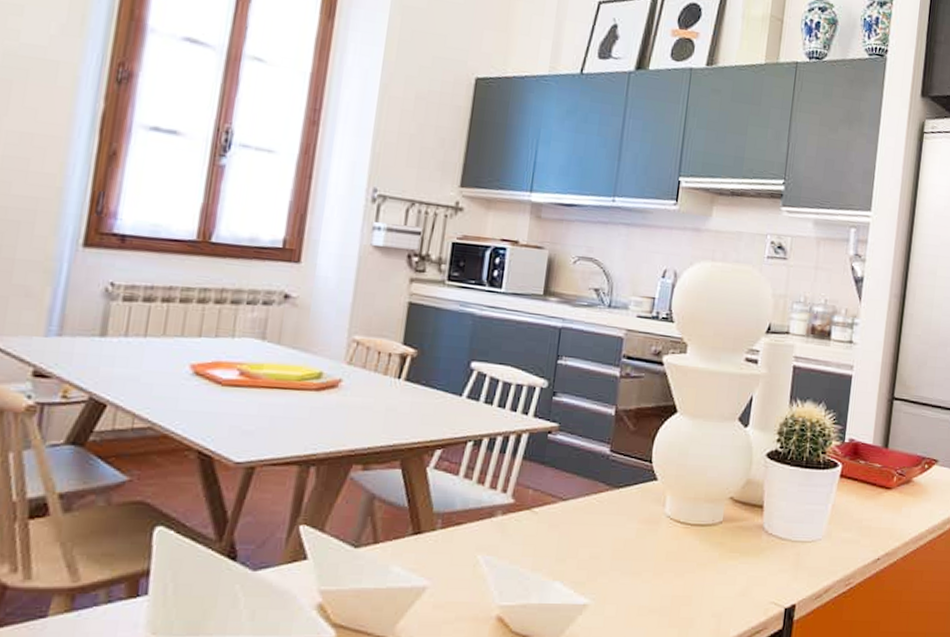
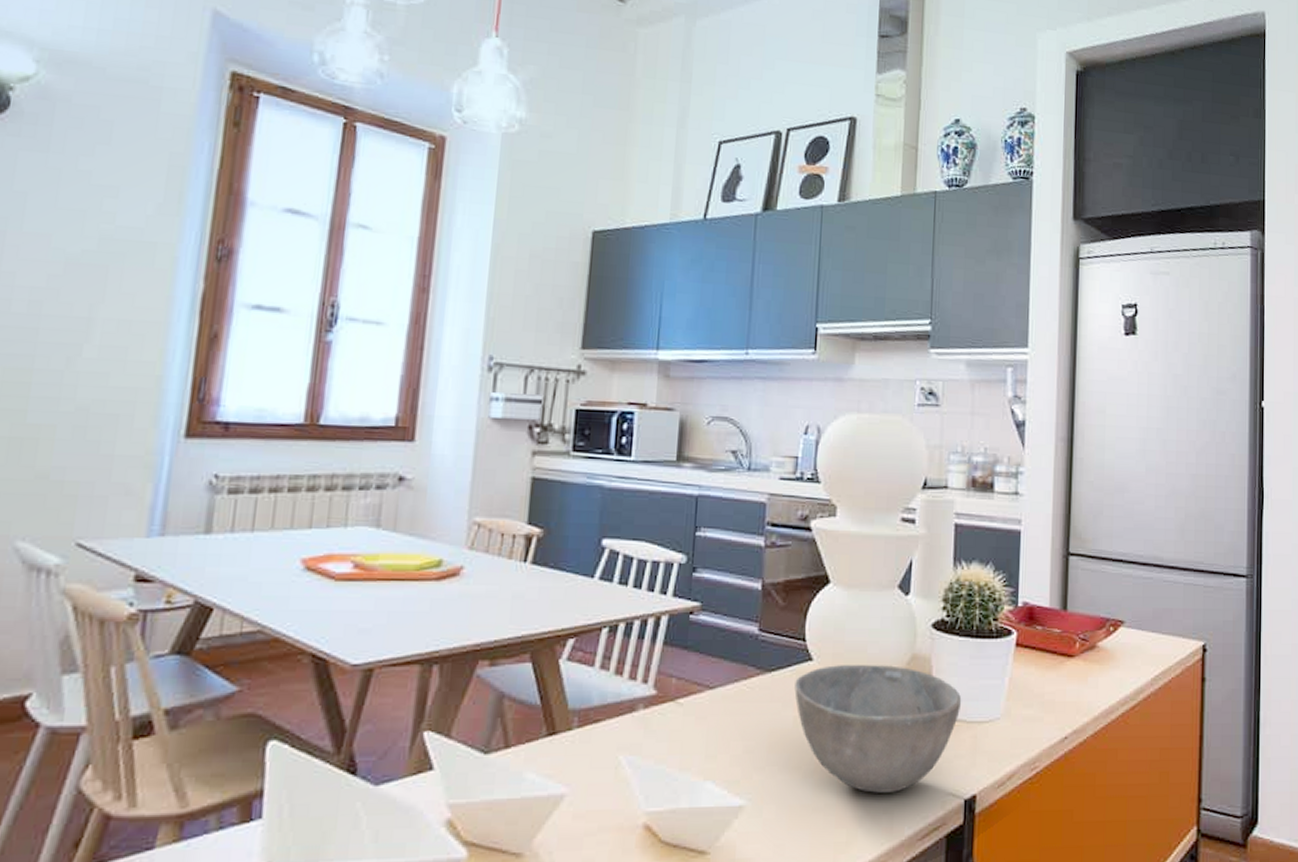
bowl: none [639,485,789,599] -> present [794,665,962,793]

